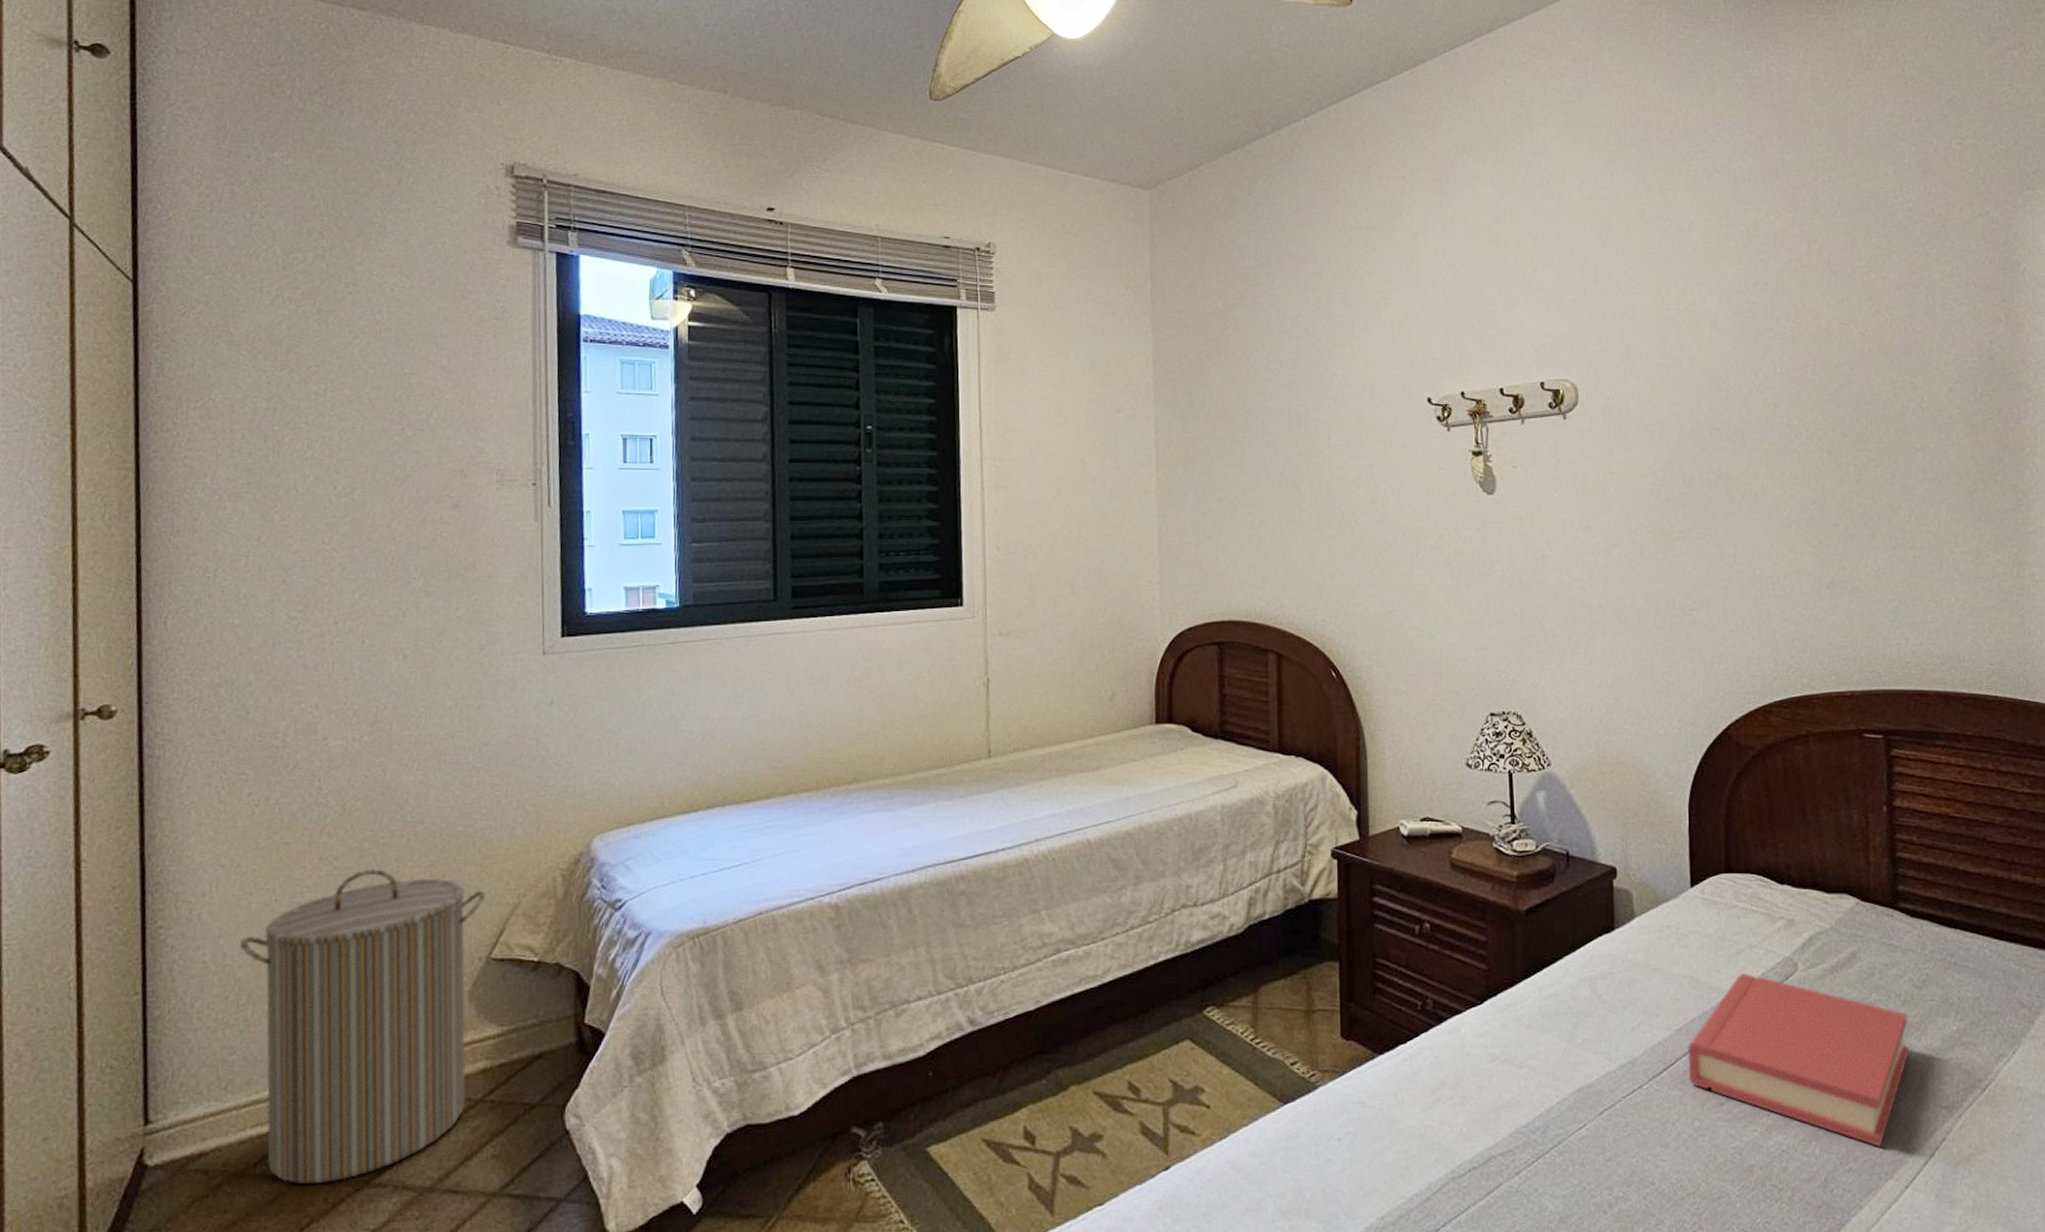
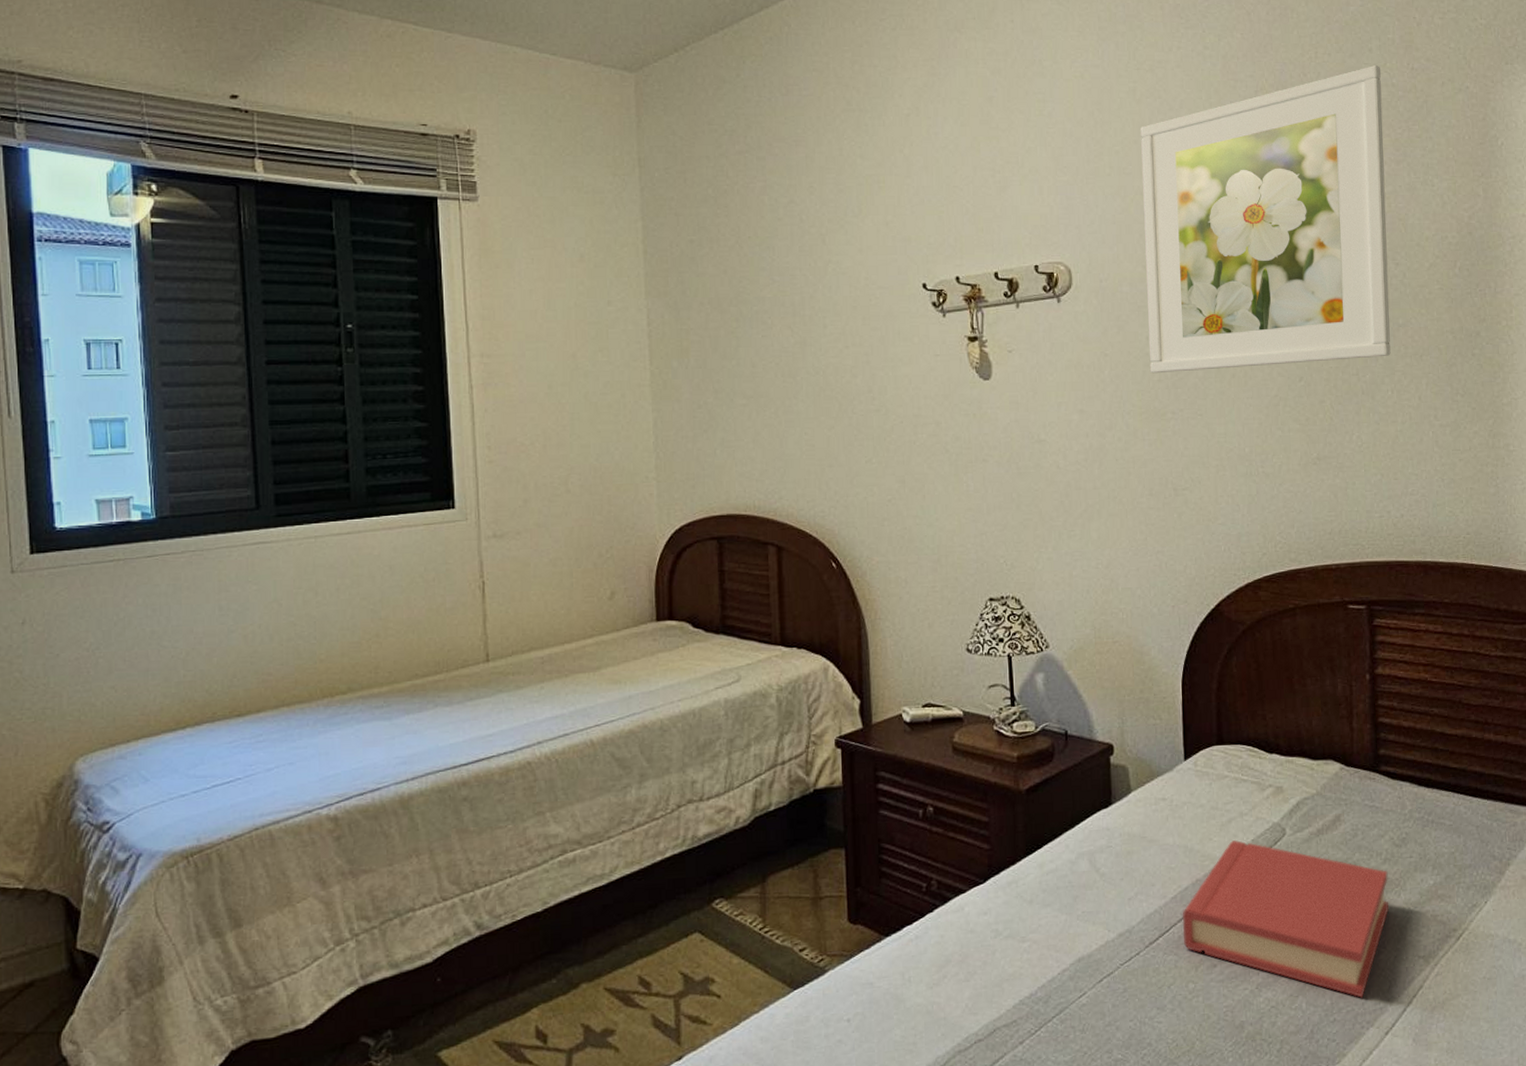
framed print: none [1649,190,1908,492] -> present [1141,65,1391,374]

